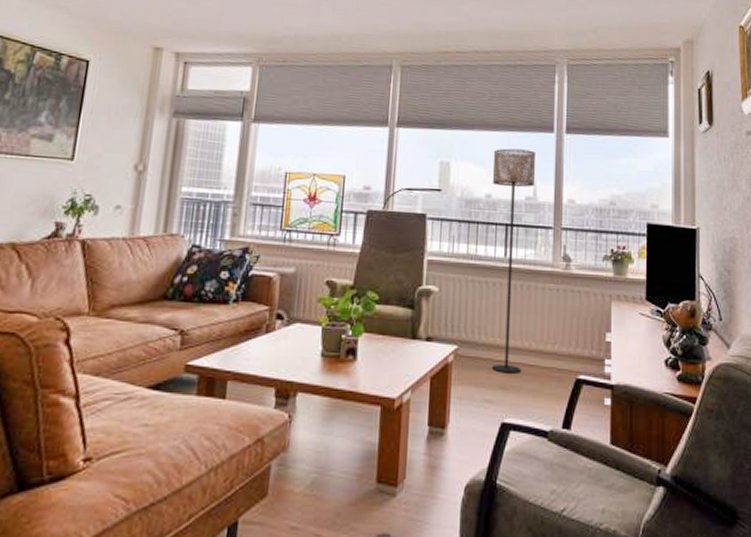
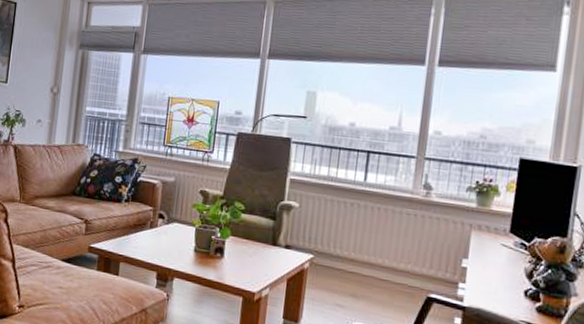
floor lamp: present [491,148,536,374] -> none [344,80,405,285]

